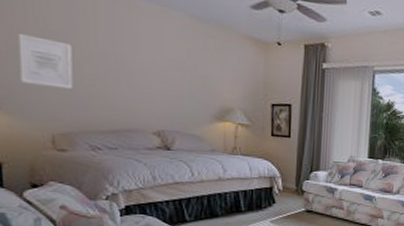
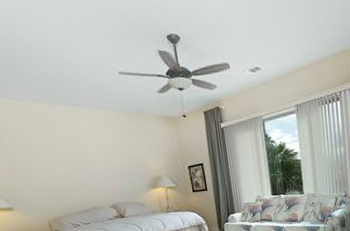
wall art: present [18,32,73,89] -> none [14,152,54,188]

